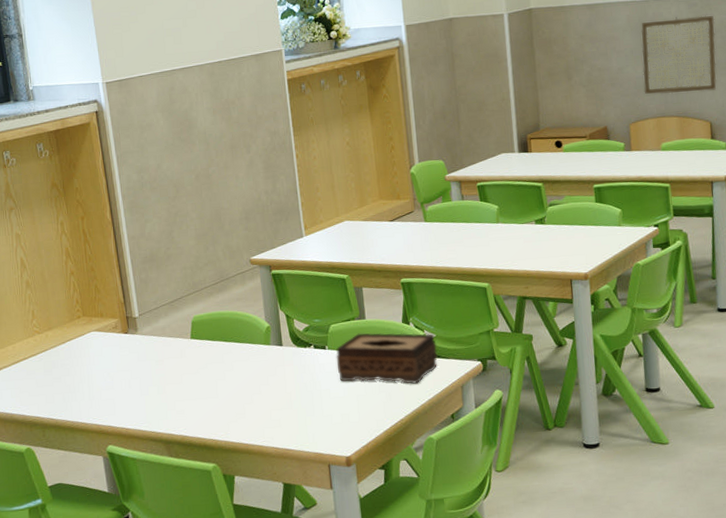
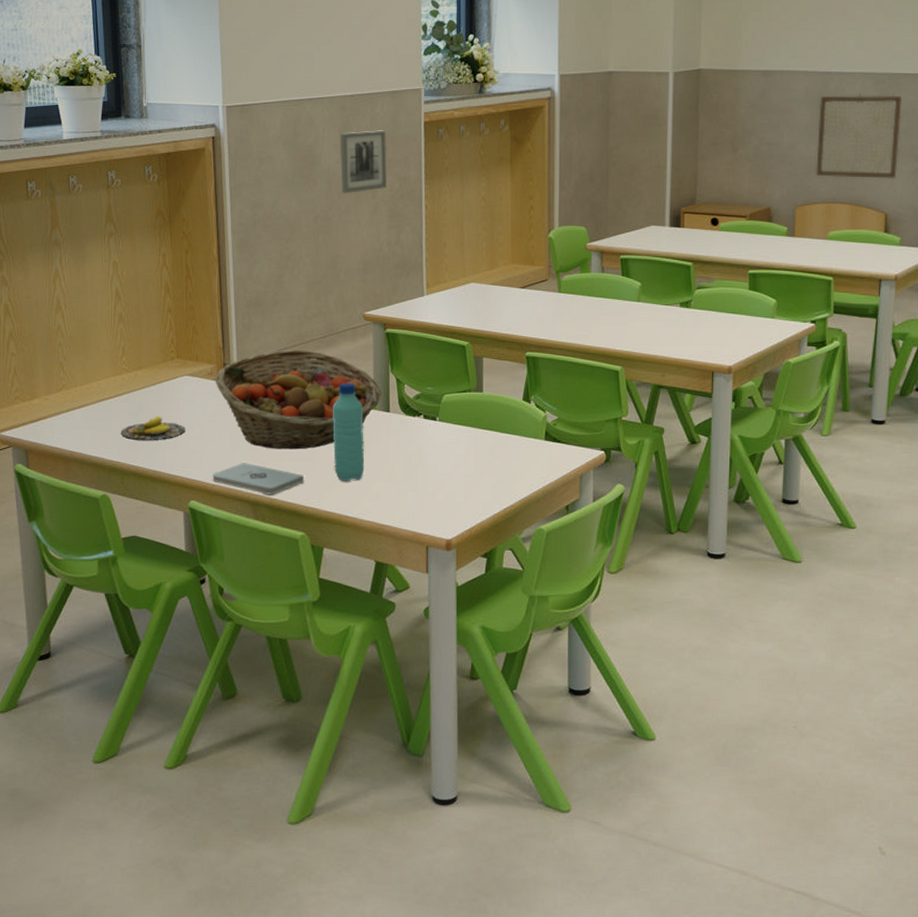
banana: none [37,370,97,395] -> present [120,416,186,440]
fruit basket: none [119,297,273,391] -> present [215,349,381,450]
notepad: none [126,405,211,433] -> present [212,463,305,495]
wall art: none [212,90,259,151] -> present [340,130,388,193]
water bottle: none [230,322,265,413] -> present [333,382,365,481]
tissue box: present [336,333,438,384] -> none [446,407,557,468]

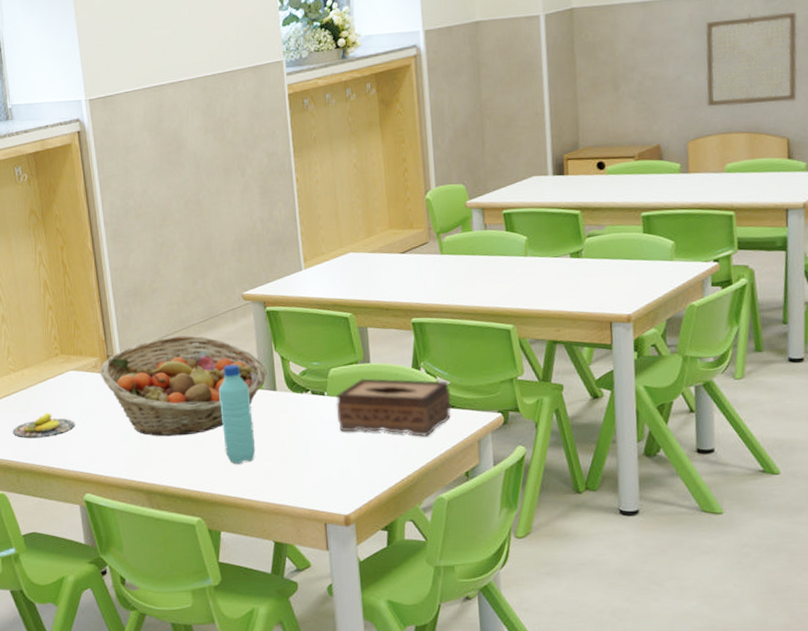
notepad: present [212,463,305,495] -> none [105,452,197,483]
wall art: present [340,130,388,193] -> none [204,107,256,174]
tissue box: none [446,407,557,468] -> present [336,378,452,436]

